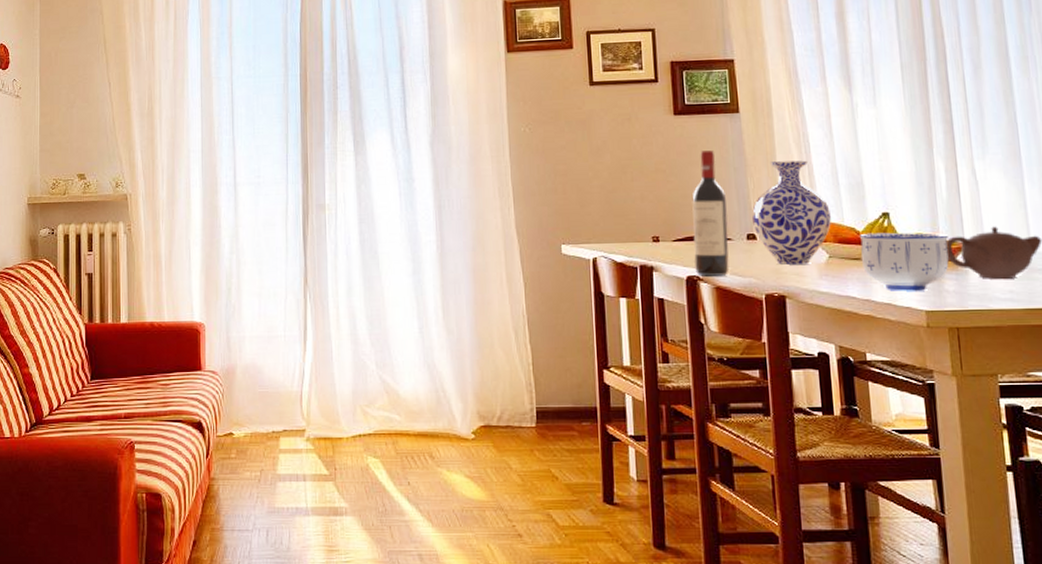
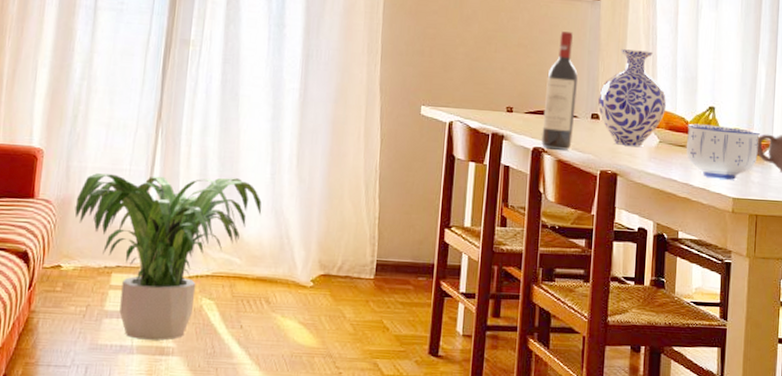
potted plant: none [239,335,415,501] -> present [75,173,262,340]

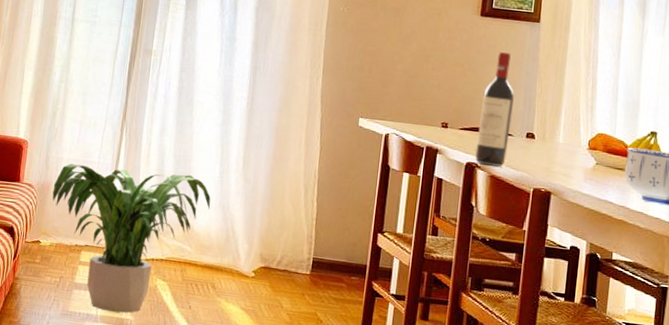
vase: present [597,49,666,146] -> none [533,71,605,167]

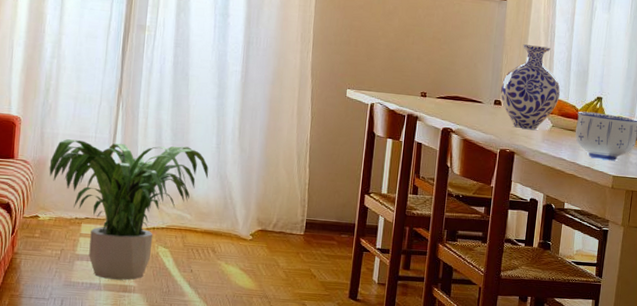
wine bottle: present [475,52,514,167] -> none [450,27,484,131]
vase: none [533,71,605,167] -> present [500,44,560,130]

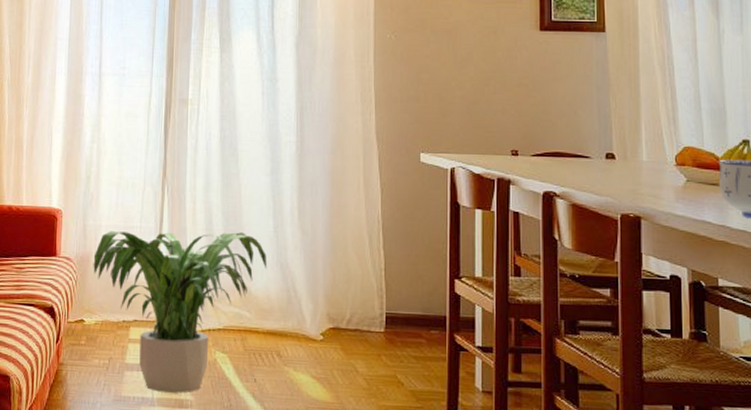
vase: present [500,44,560,130] -> none [611,82,691,186]

